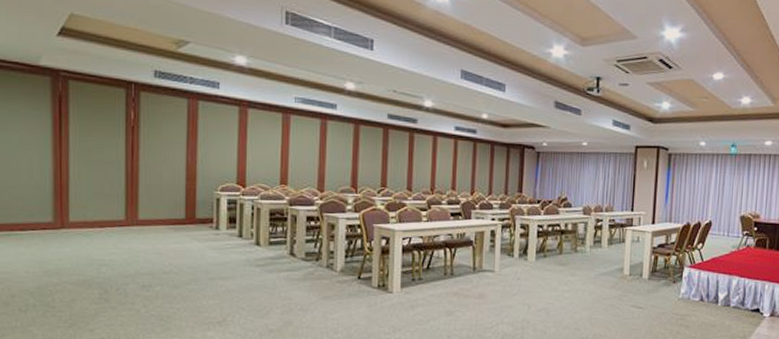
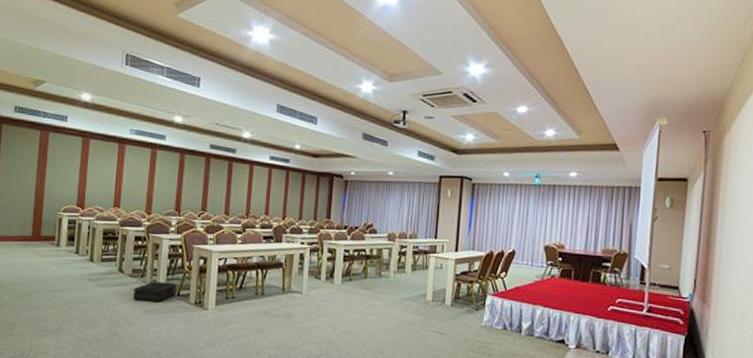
briefcase: none [307,265,358,287] -> present [132,281,178,303]

